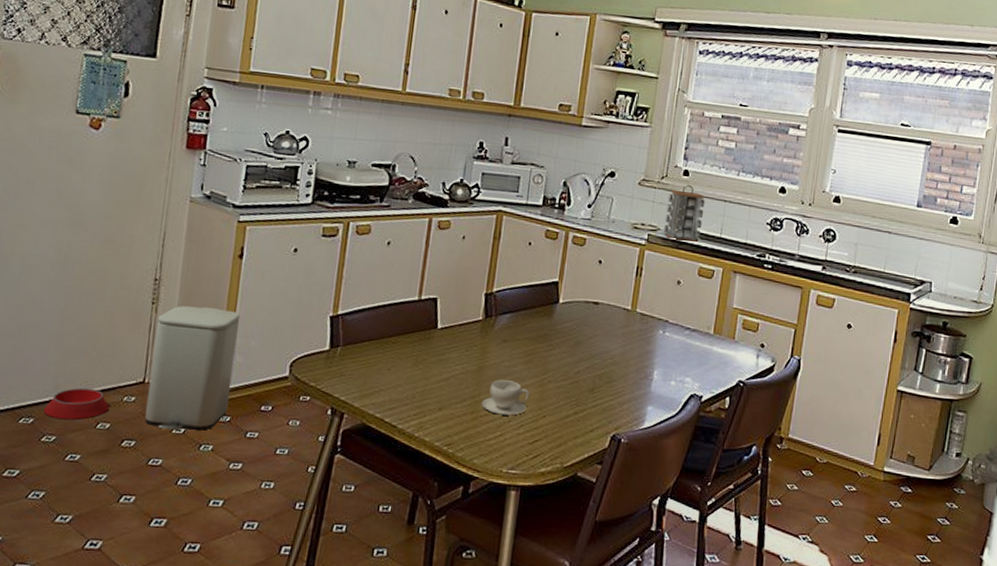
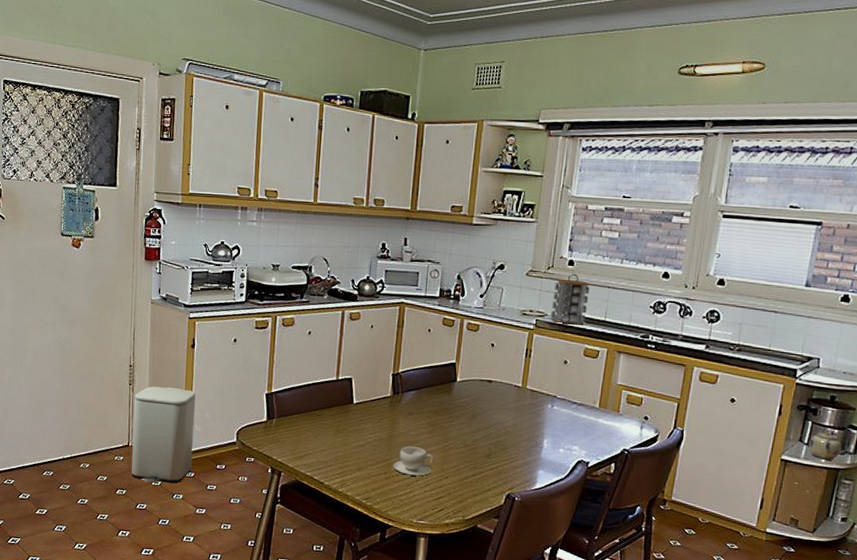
pet bowl: present [44,387,110,420] -> none [60,449,105,474]
teapot: none [923,360,954,391] -> present [808,431,841,460]

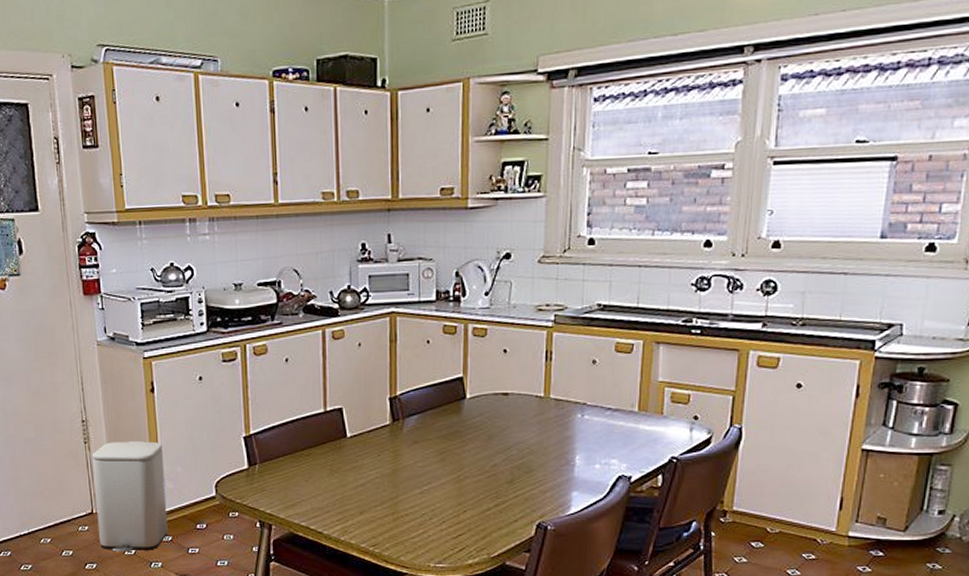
teacup: present [393,446,434,476] -> none [400,480,448,513]
spice rack: present [551,273,590,327] -> none [572,254,616,319]
teapot: present [808,431,841,460] -> none [894,411,934,444]

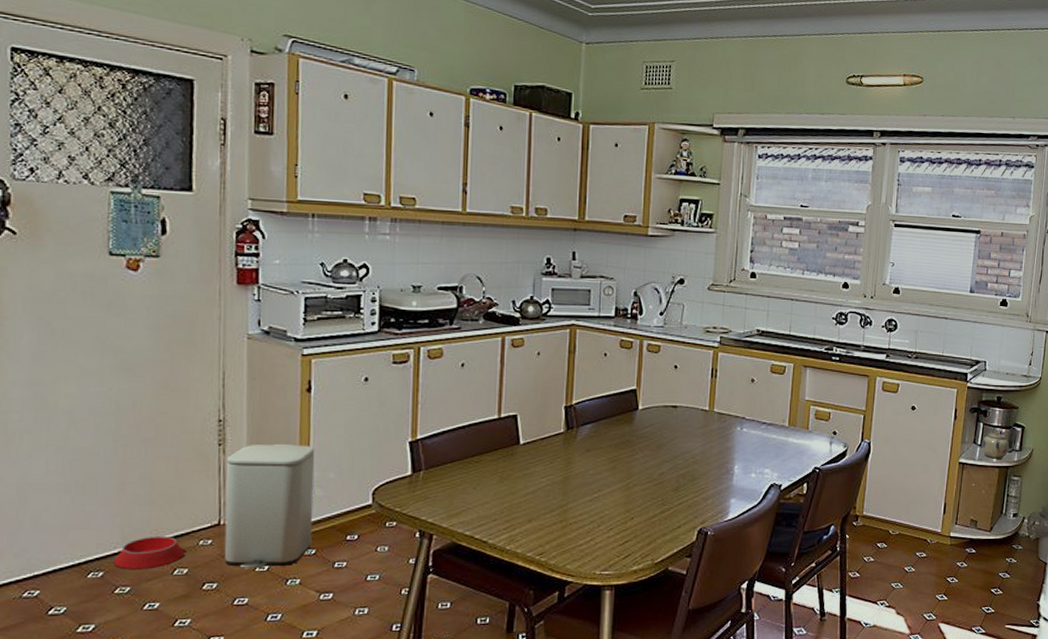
pet bowl: none [17,522,69,551] -> present [114,535,185,570]
teapot: none [894,411,934,444] -> present [981,431,1009,459]

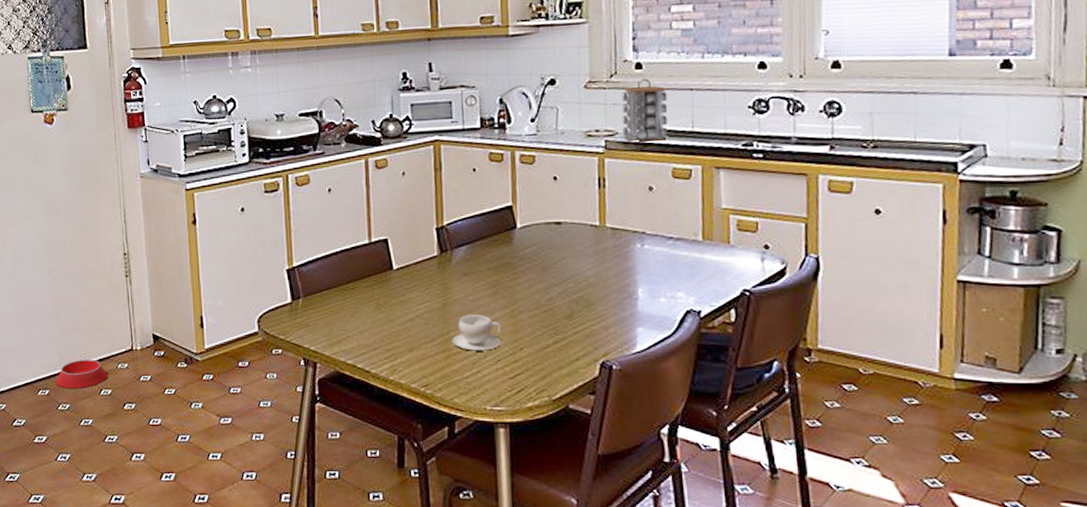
pedal bin: present [224,443,316,570] -> none [133,273,209,392]
teacup: none [570,488,617,521] -> present [452,315,503,351]
spice rack: none [735,286,773,343] -> present [621,78,668,144]
teapot: present [981,431,1009,459] -> none [991,238,1038,275]

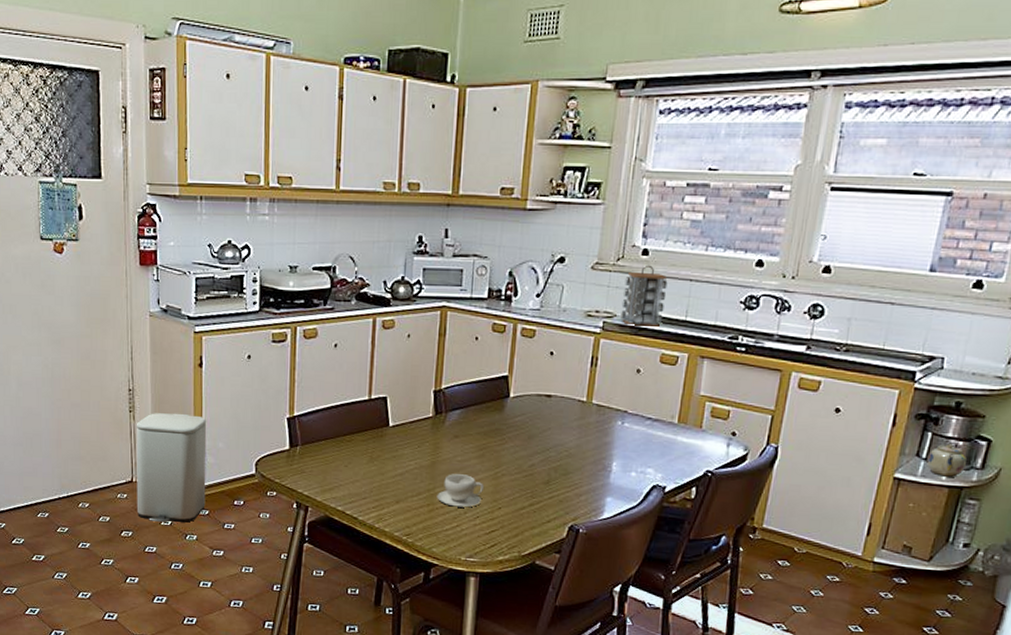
pet bowl: present [56,359,108,389] -> none [56,486,107,514]
pedal bin: none [133,273,209,392] -> present [136,413,207,523]
teapot: none [991,238,1038,275] -> present [926,444,967,477]

